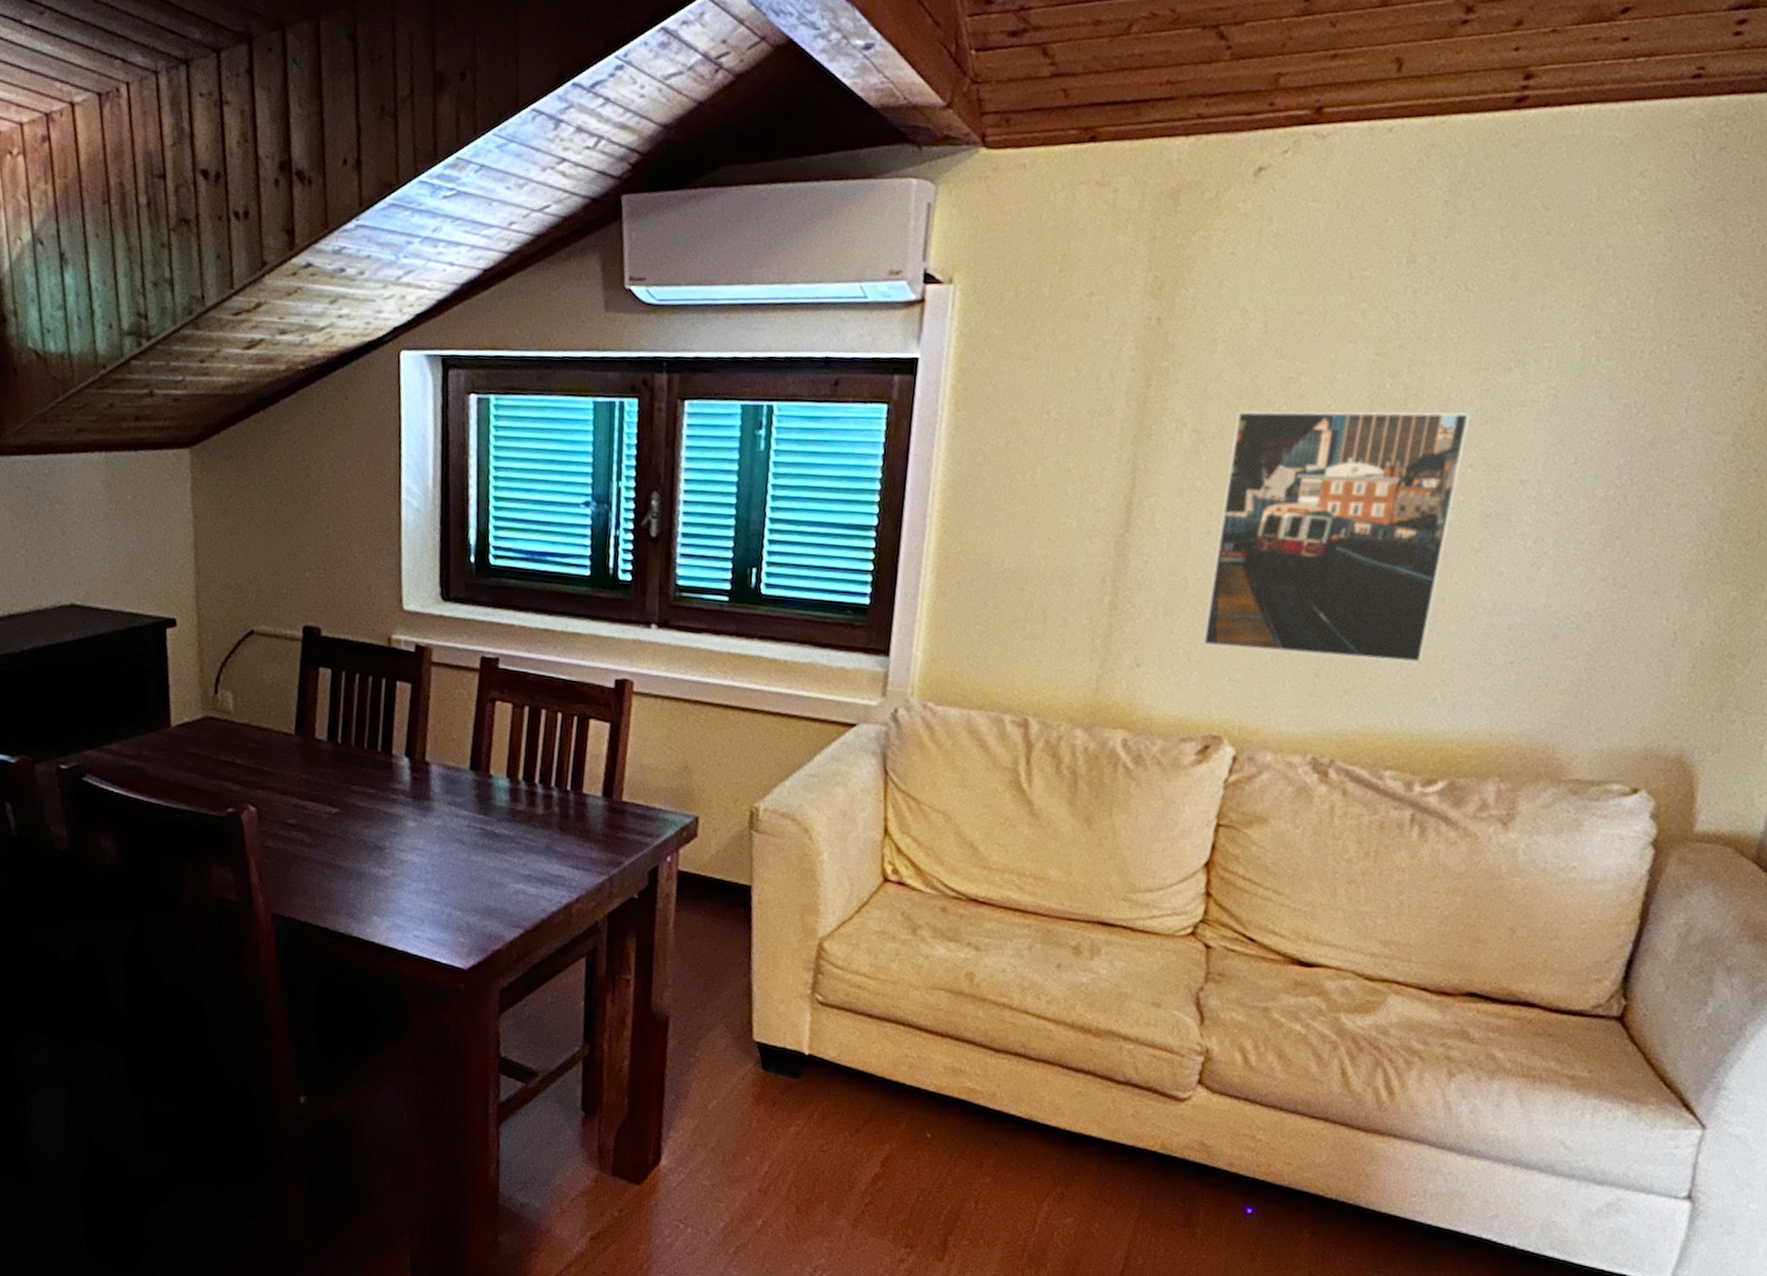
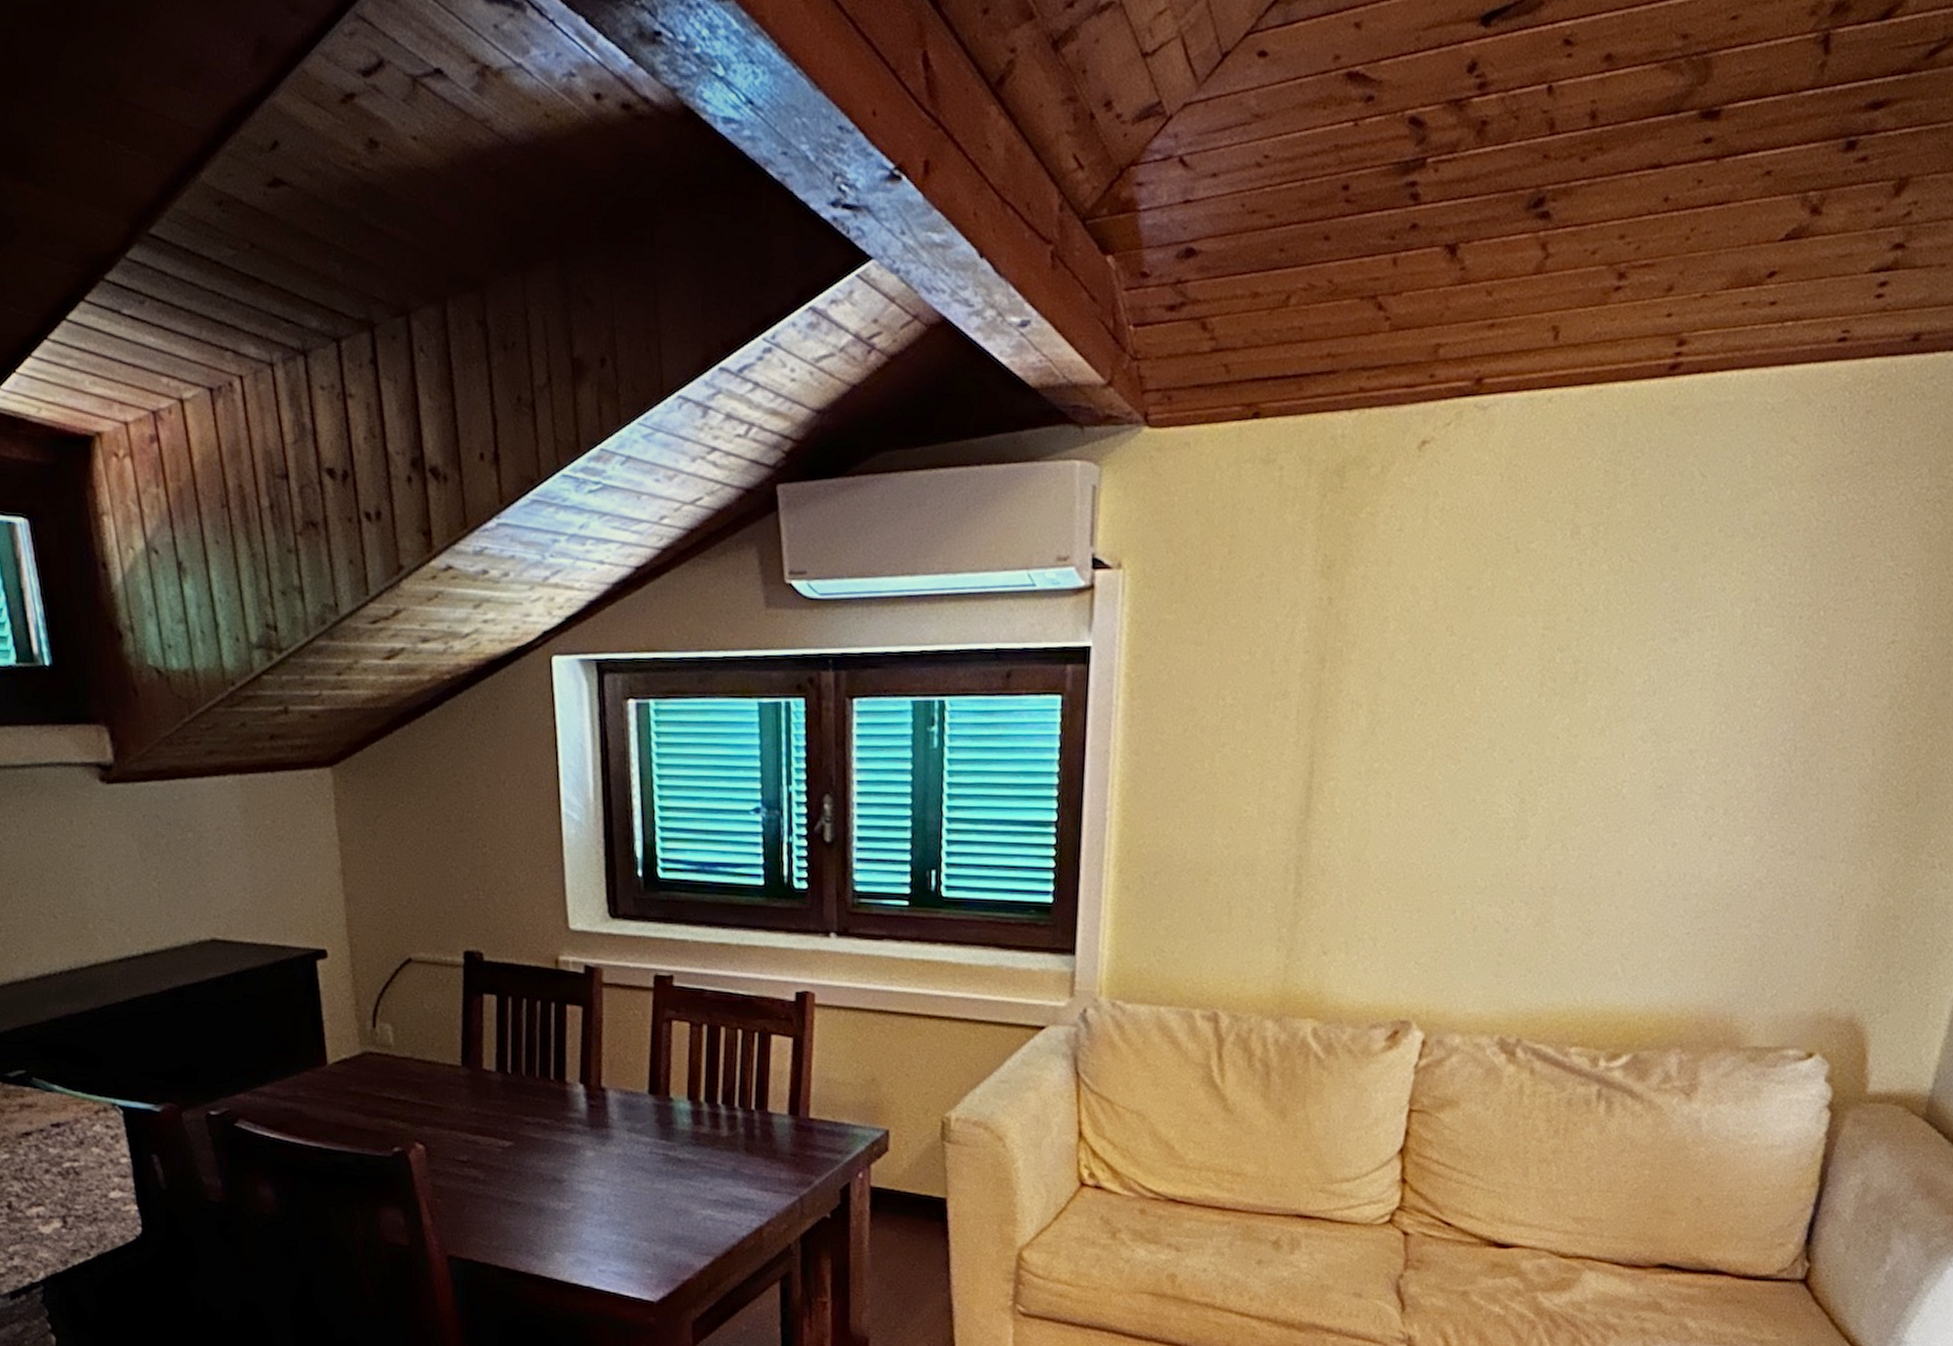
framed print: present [1201,410,1470,664] -> none [1386,684,1638,939]

